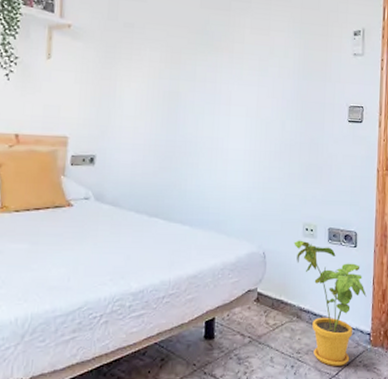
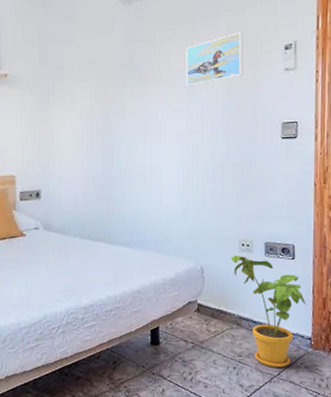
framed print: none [259,13,316,61] -> present [186,32,243,86]

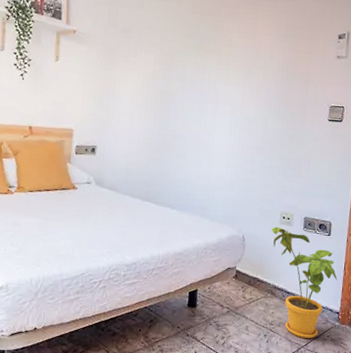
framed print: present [186,32,243,86] -> none [245,17,302,63]

